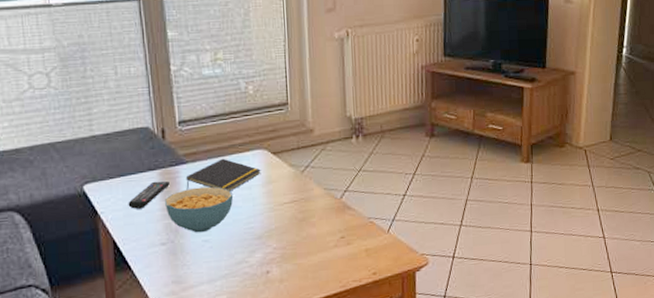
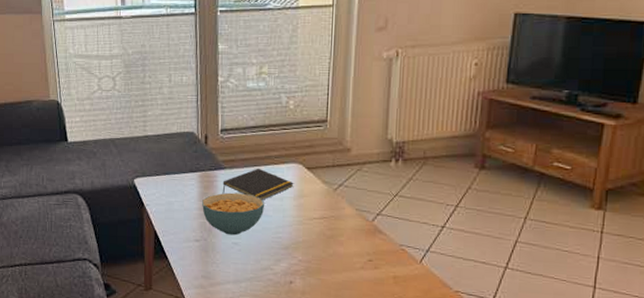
remote control: present [128,181,170,209] -> none [170,182,208,206]

